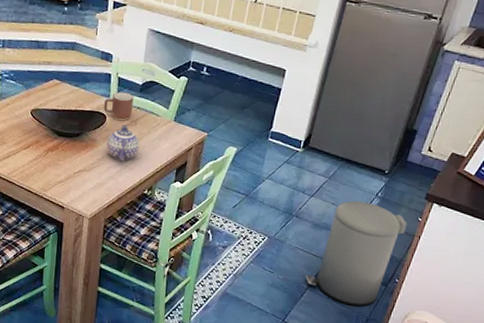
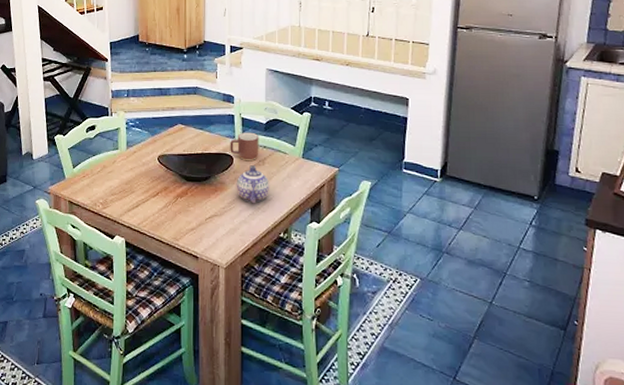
pedal bin: present [305,200,407,307] -> none [470,231,572,358]

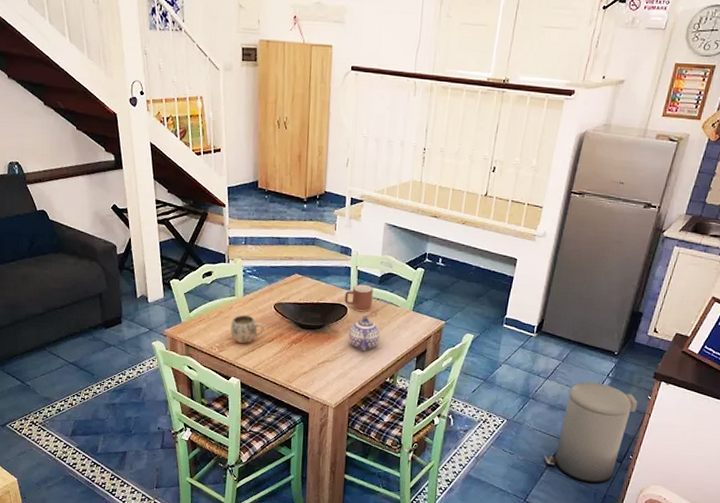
mug: none [114,168,149,200] -> present [230,314,265,344]
pedal bin: none [470,231,572,358] -> present [544,381,638,484]

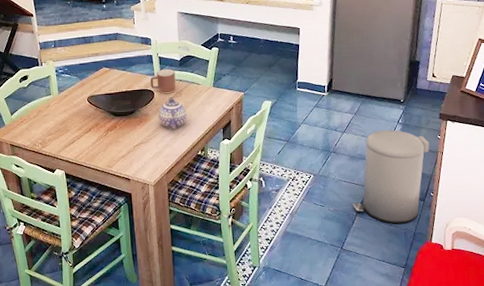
mug: present [230,314,265,344] -> none [50,110,81,138]

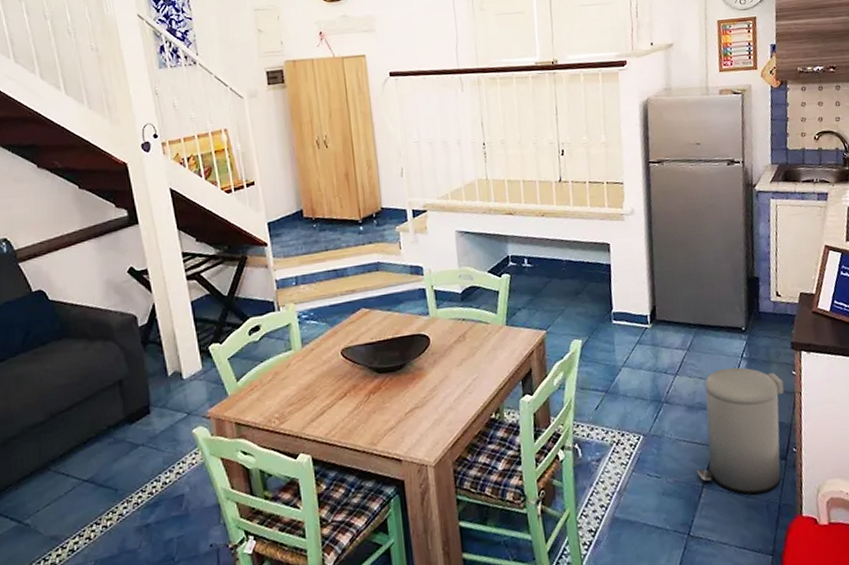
mug: present [150,69,176,94] -> none [424,305,458,339]
teapot: present [158,97,188,130] -> none [435,342,475,387]

